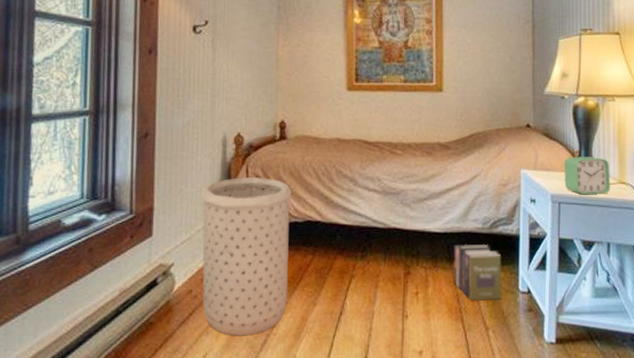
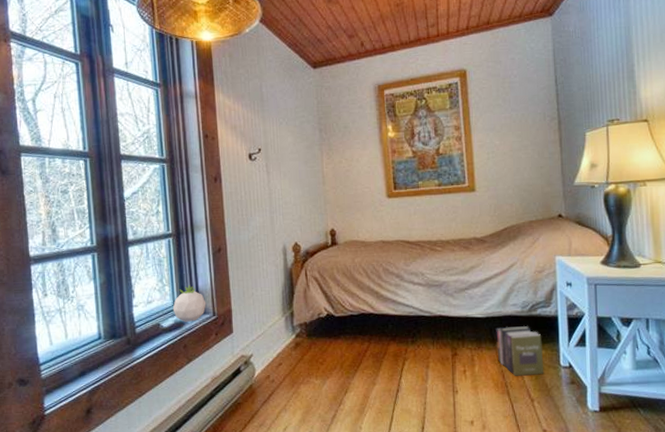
succulent plant: none [79,174,123,221] -> present [172,284,206,323]
laundry basket: present [200,177,292,336] -> none [269,279,351,412]
alarm clock: present [564,157,611,195] -> none [597,240,646,276]

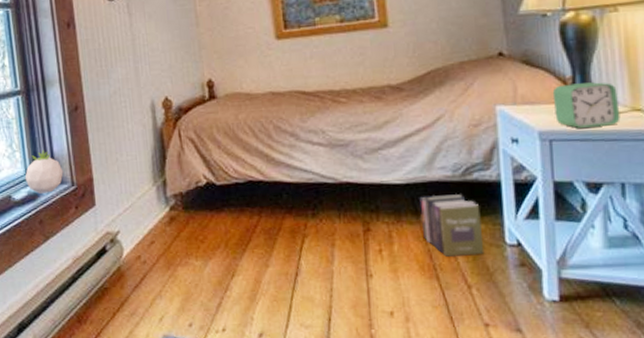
alarm clock: none [597,240,646,276] -> present [552,82,620,129]

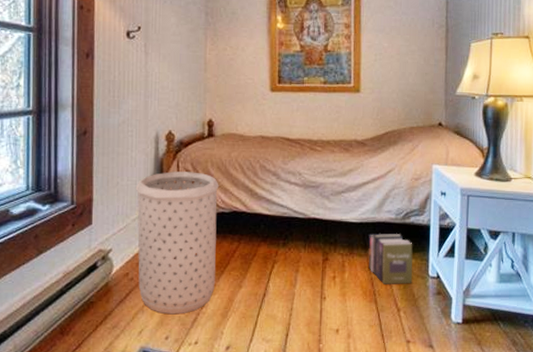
succulent plant: present [25,150,64,195] -> none [25,168,65,211]
laundry basket: none [136,140,238,300] -> present [135,171,219,315]
alarm clock: present [552,82,620,129] -> none [473,153,517,189]

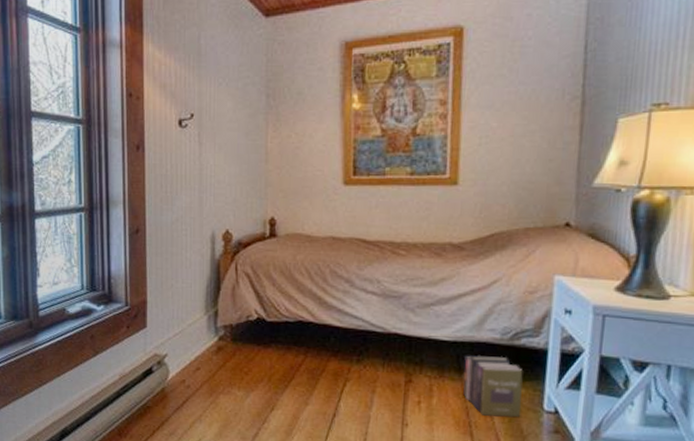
laundry basket: present [135,171,219,315] -> none [191,274,283,428]

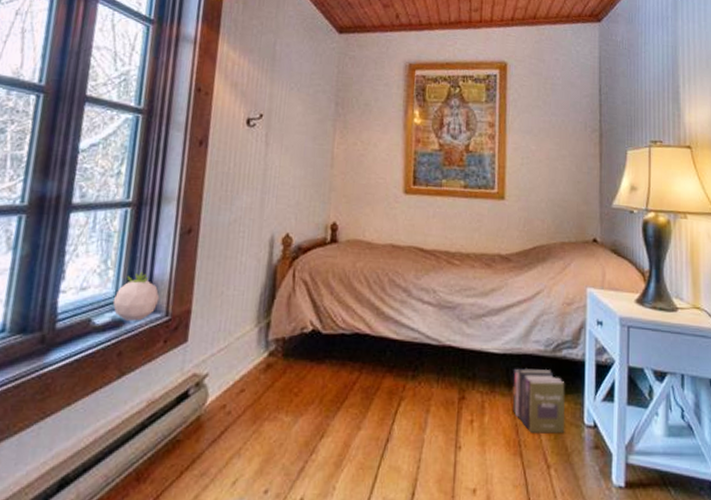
succulent plant: none [80,268,119,311] -> present [112,271,160,322]

